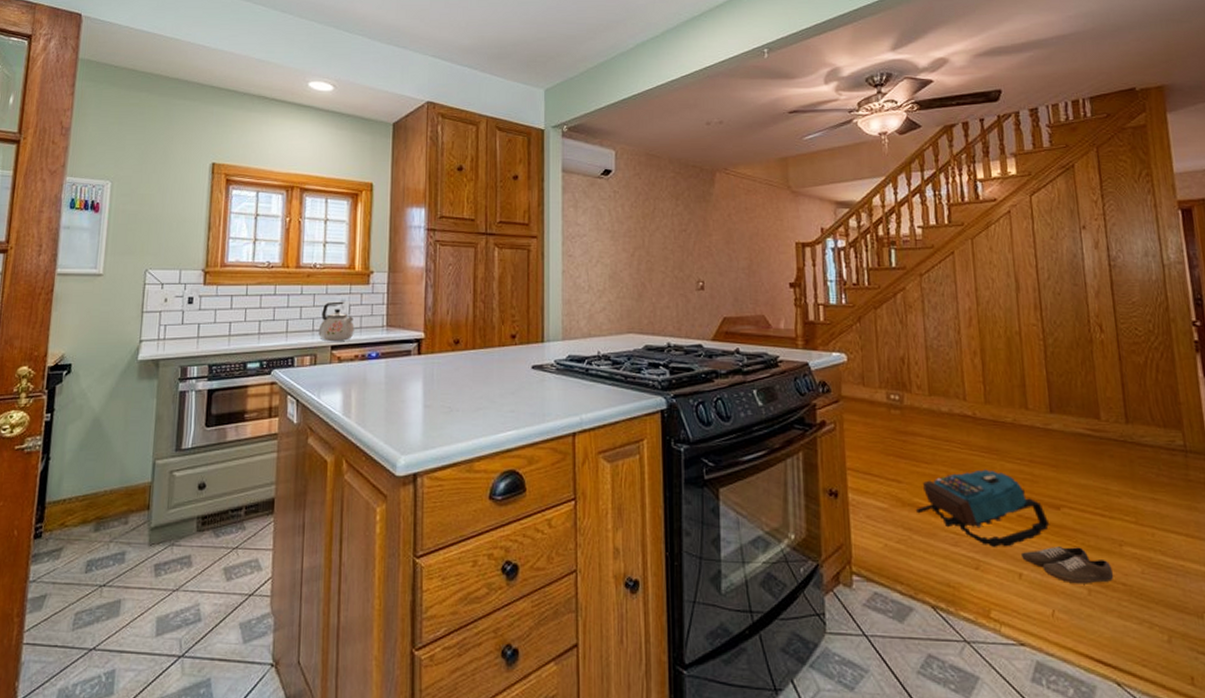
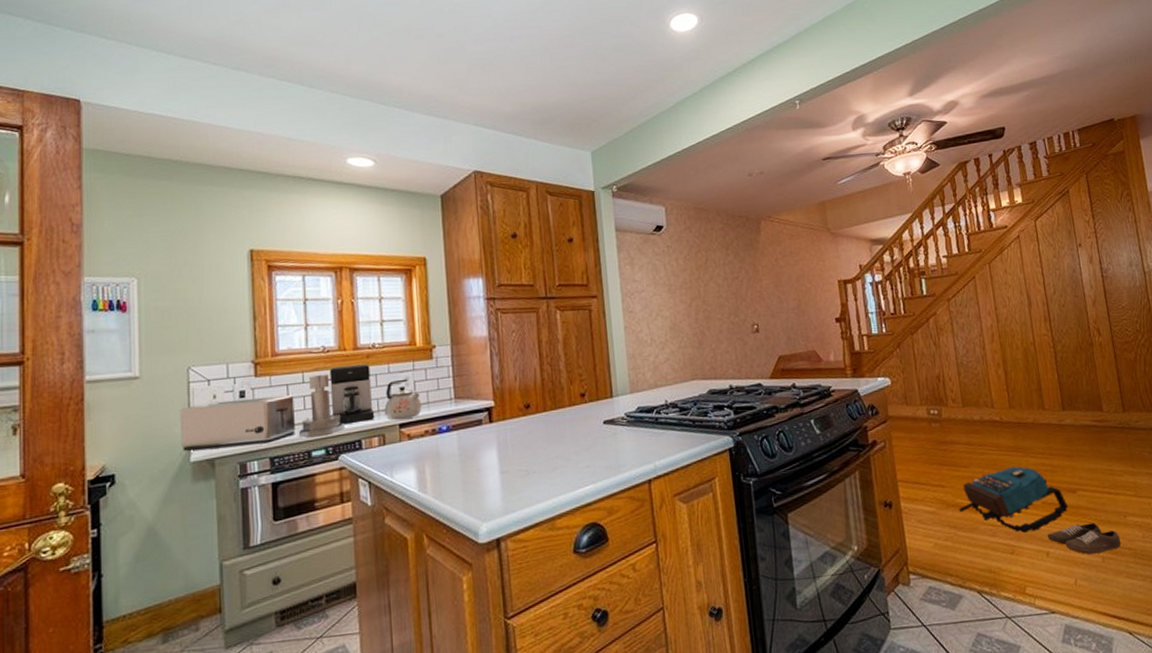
toaster: none [132,305,237,351] -> present [179,394,295,452]
paper towel holder: none [235,290,281,350] -> present [297,374,346,438]
coffee maker: none [269,283,310,341] -> present [329,364,375,425]

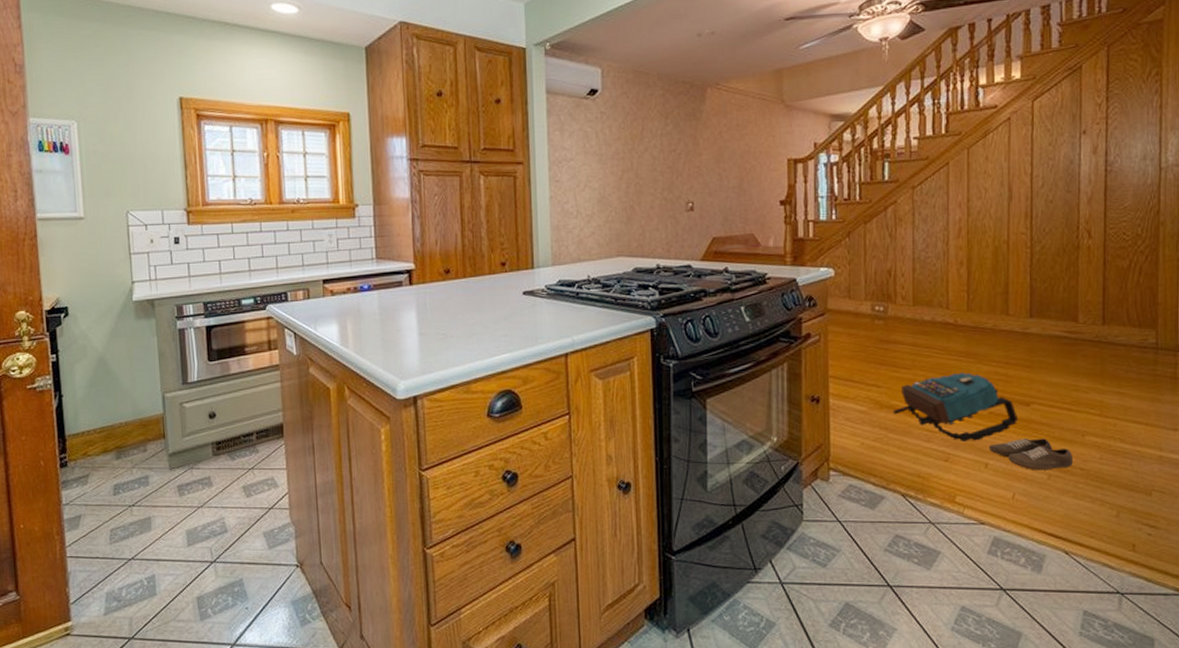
toaster: present [179,394,295,452] -> none [121,244,226,291]
paper towel holder: present [297,374,346,438] -> none [227,227,273,287]
coffee maker: present [329,364,375,425] -> none [257,219,300,277]
kettle: present [384,379,422,421] -> none [308,236,344,276]

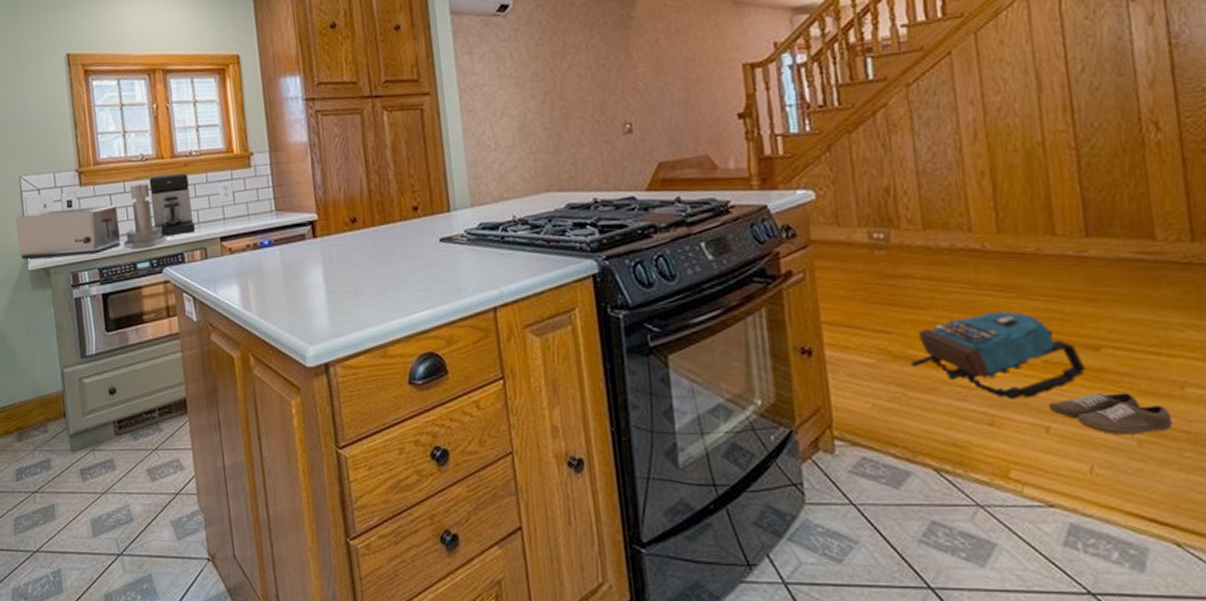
toaster: none [121,244,226,291] -> present [15,204,121,260]
paper towel holder: none [227,227,273,287] -> present [122,184,168,250]
coffee maker: none [257,219,300,277] -> present [149,173,196,237]

